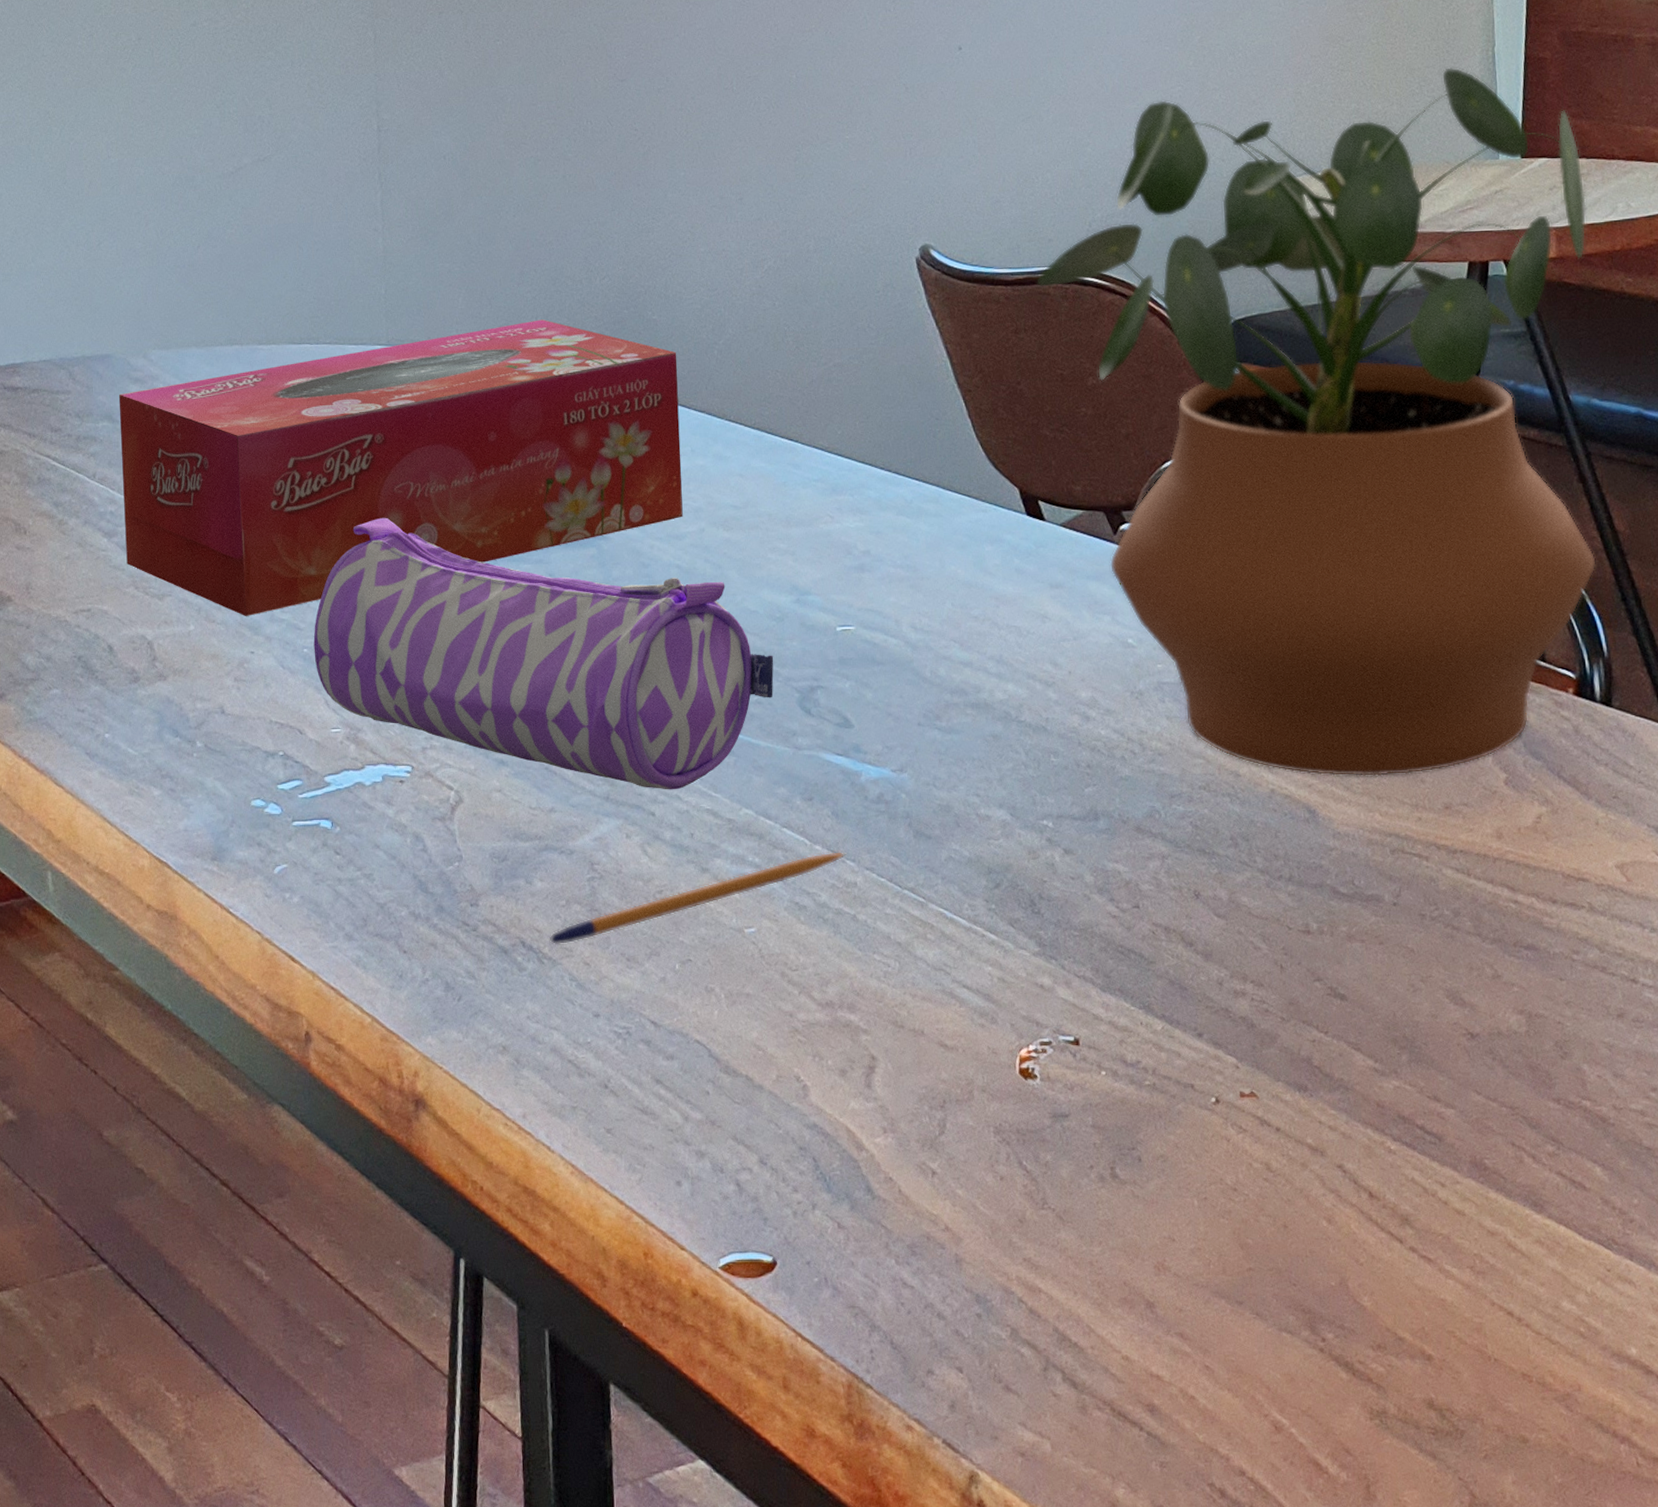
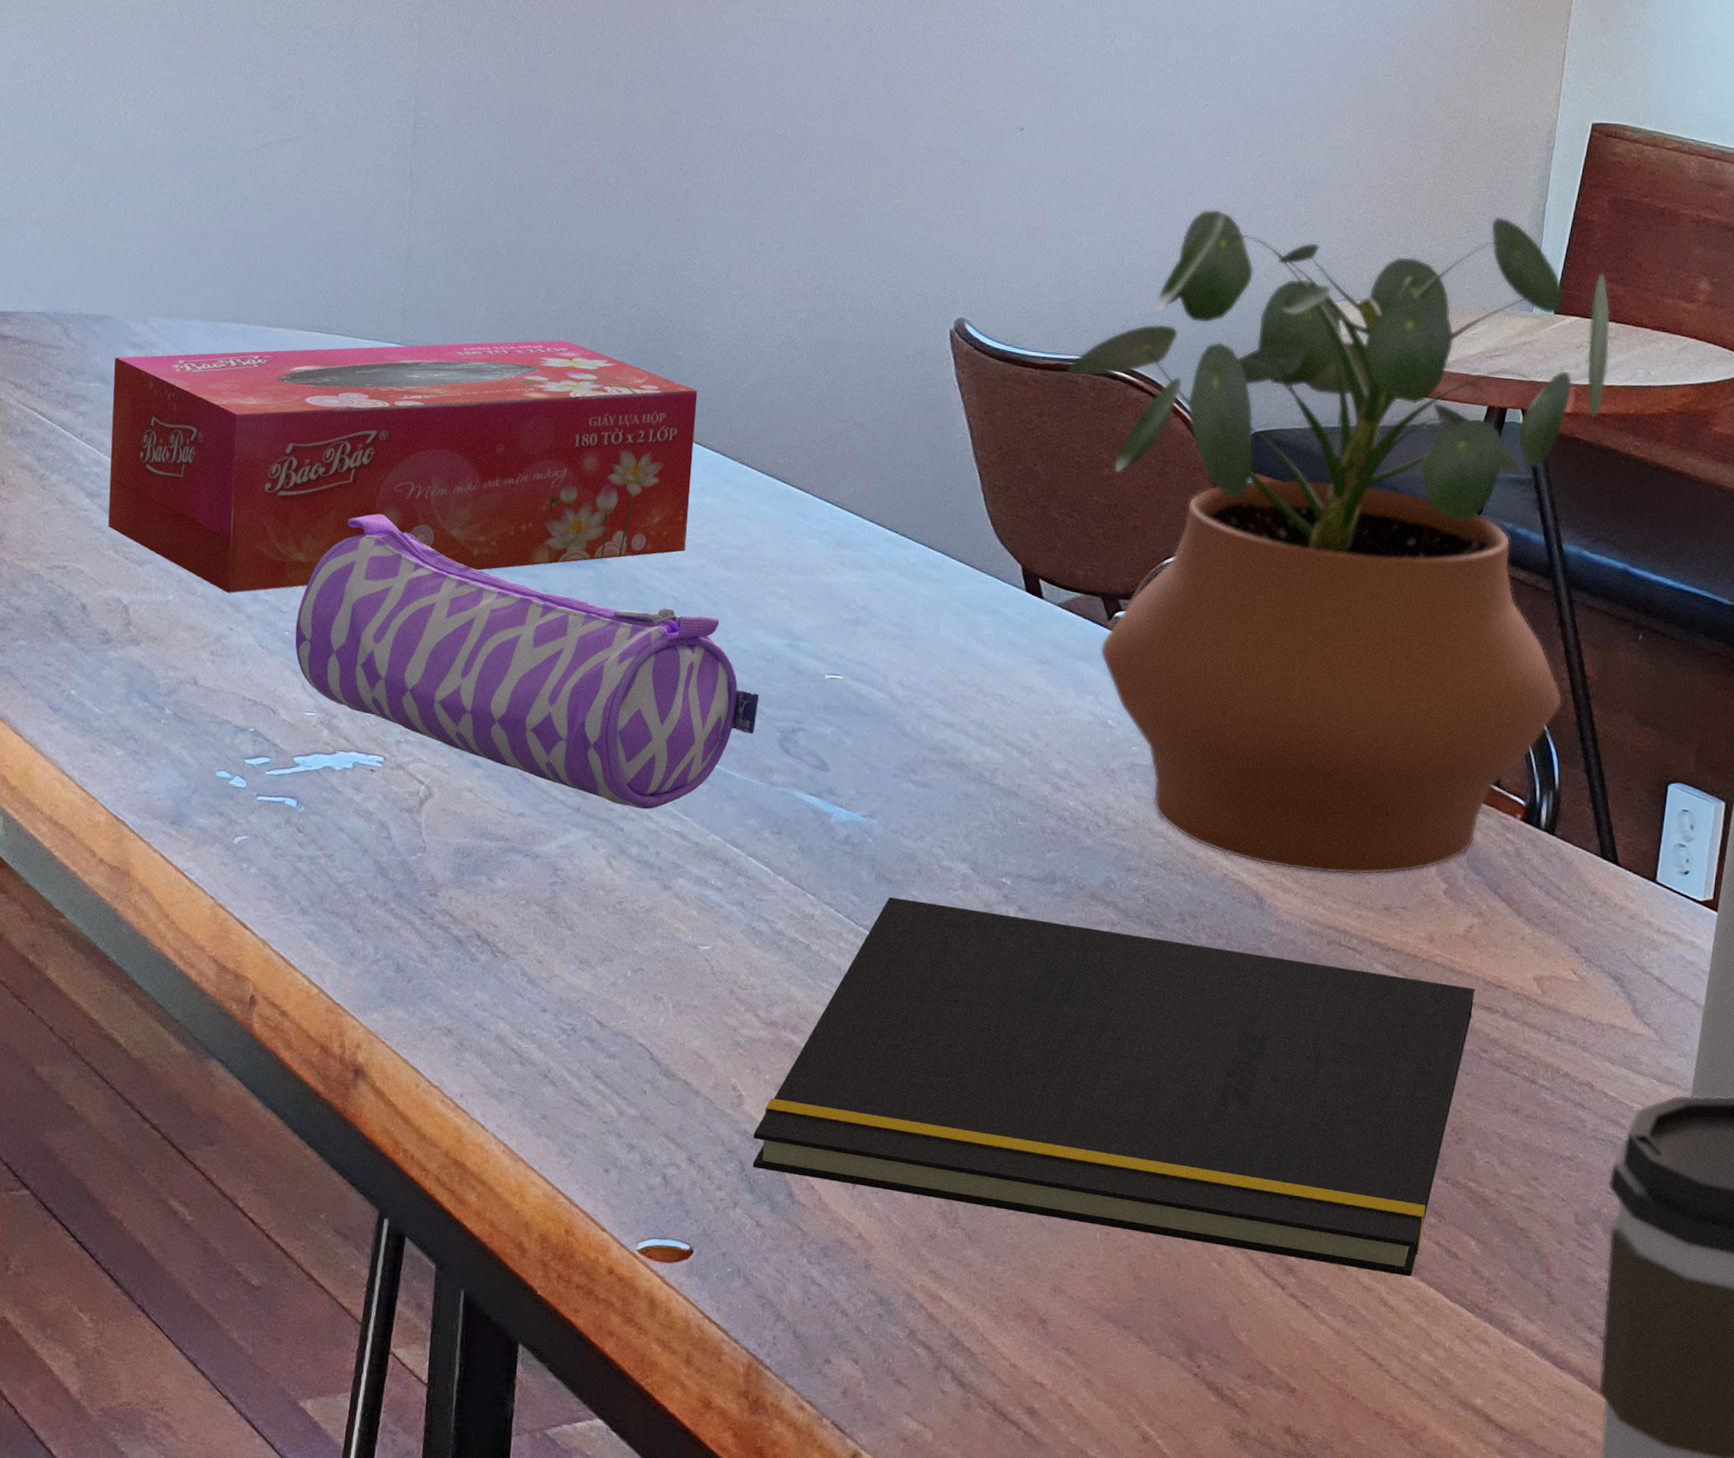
pen: present [549,850,847,945] -> none [505,884,808,942]
notepad: none [823,853,1557,1215] -> present [752,896,1476,1277]

